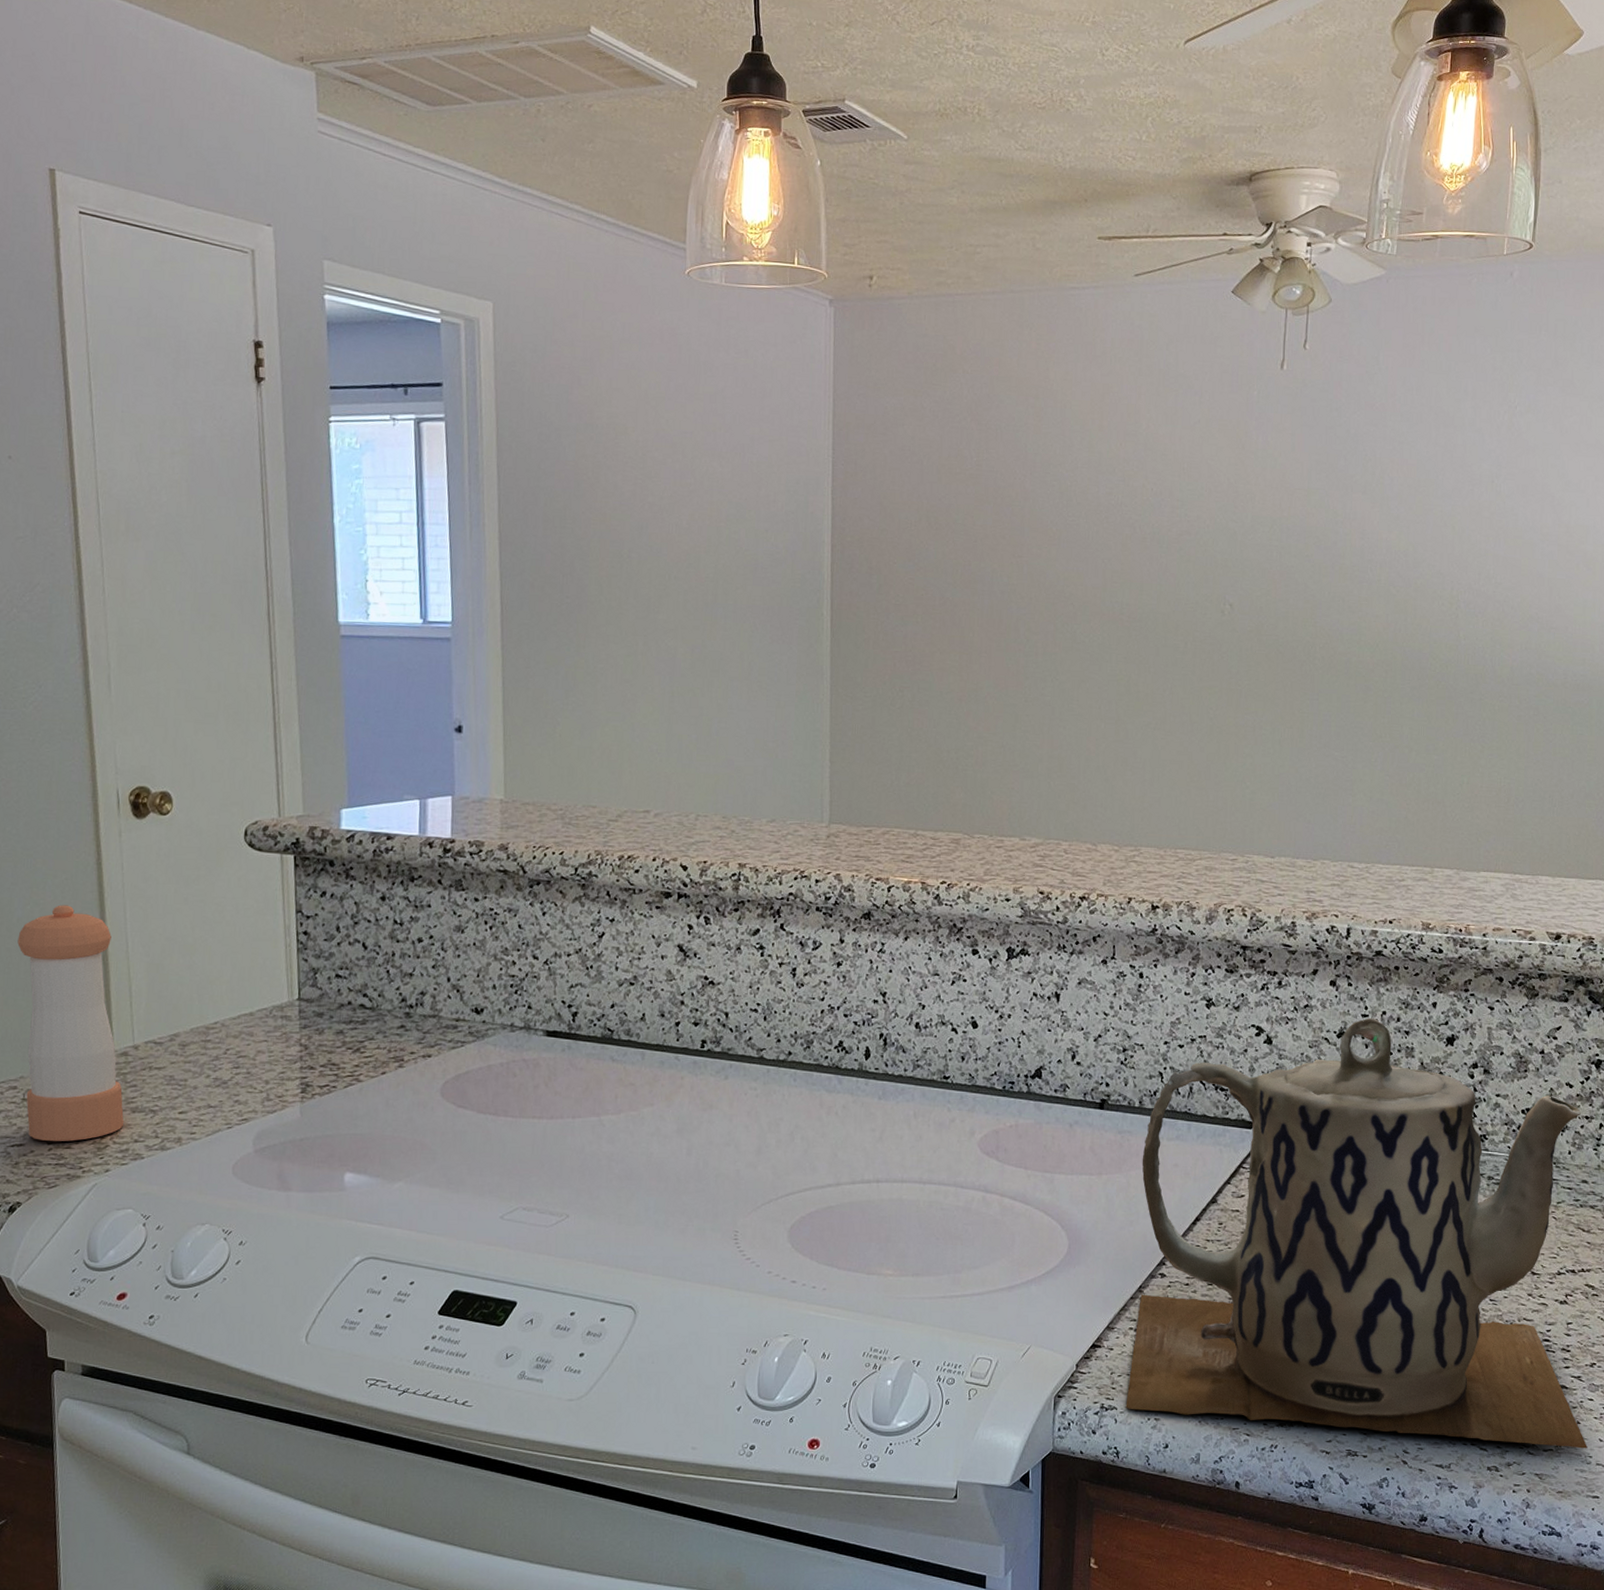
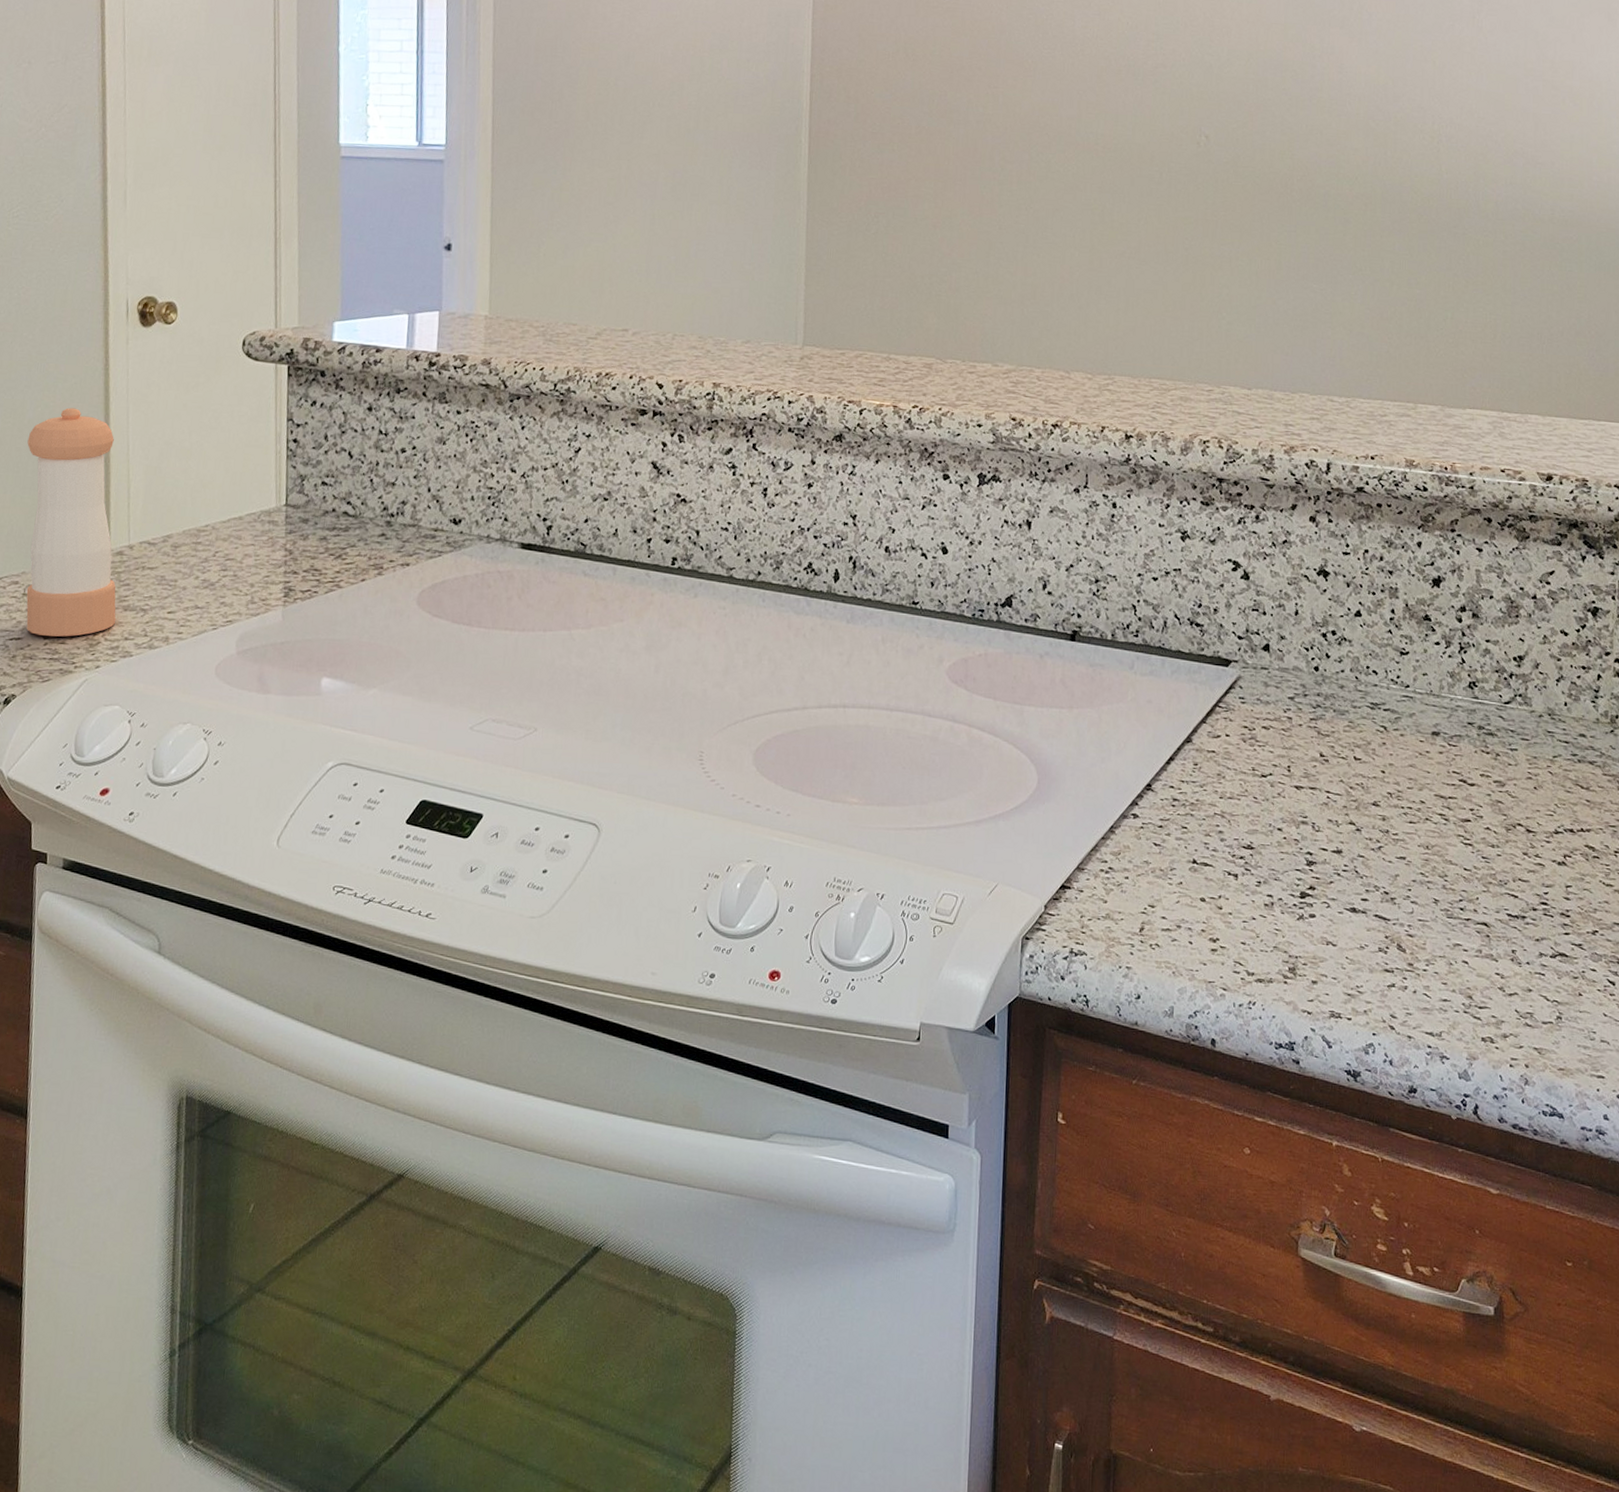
teapot: present [1126,1017,1588,1449] -> none [1096,555,1591,1024]

